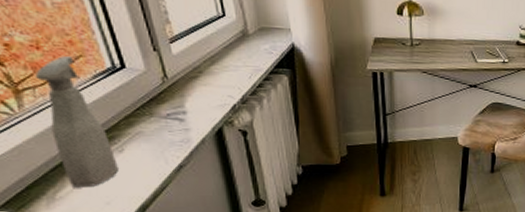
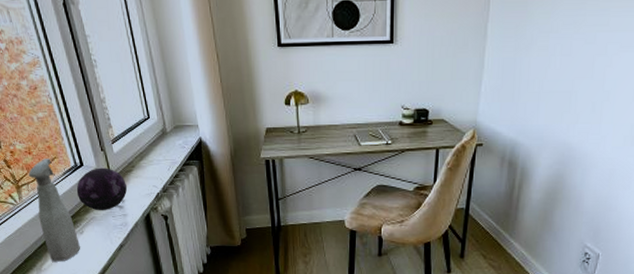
decorative orb: none [114,71,190,124] -> present [76,168,127,210]

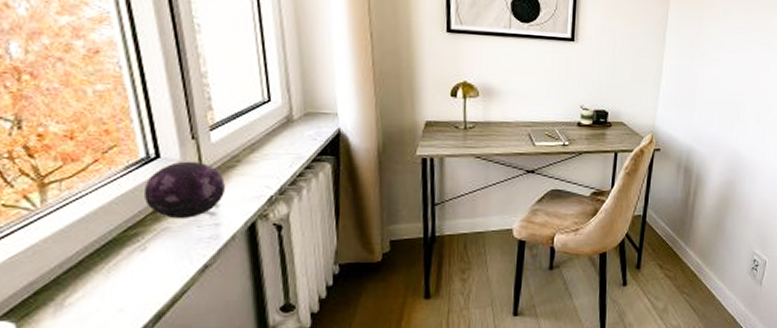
spray bottle: present [28,159,80,262] -> none [65,146,138,292]

